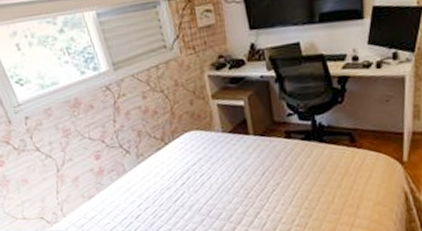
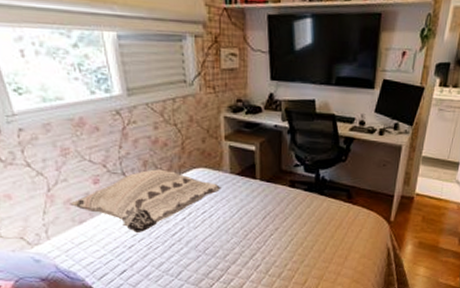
decorative pillow: none [78,137,216,202] -> present [70,169,221,232]

